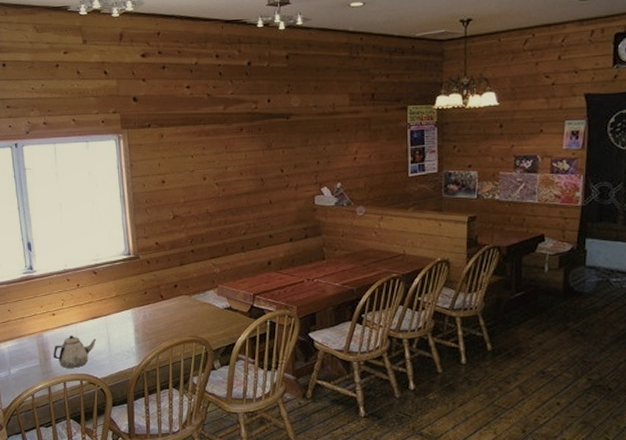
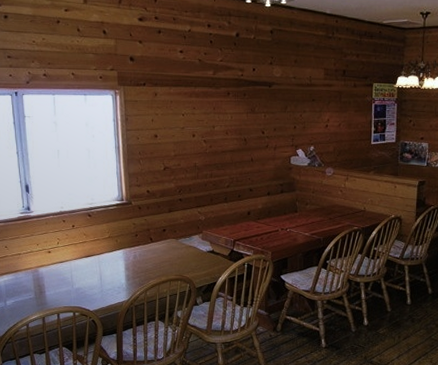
teapot: present [53,335,96,368] -> none [47,271,89,301]

